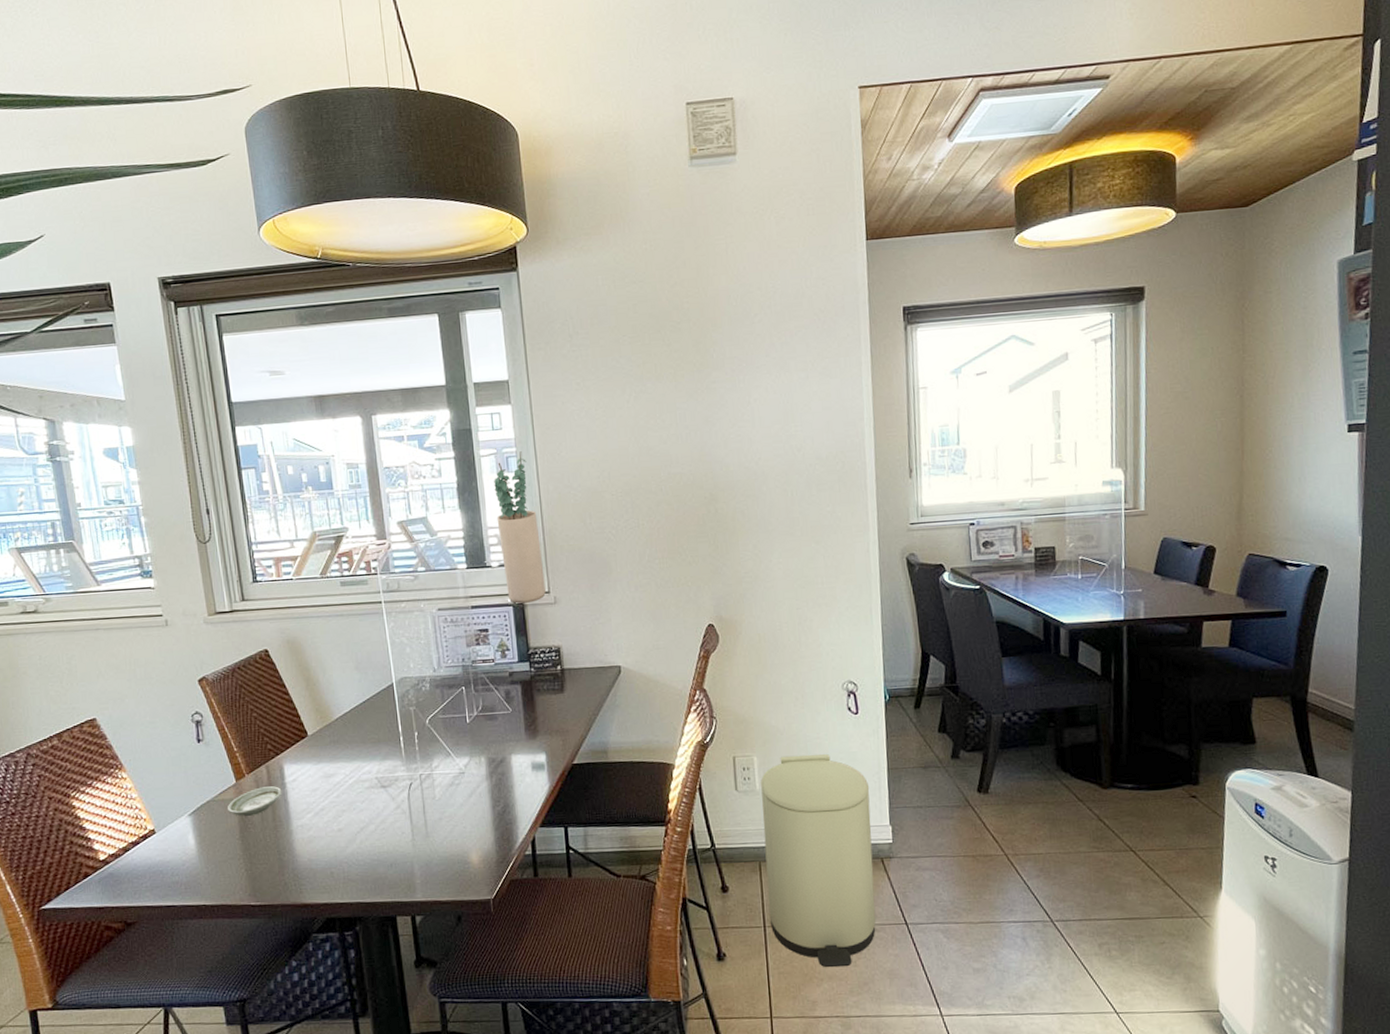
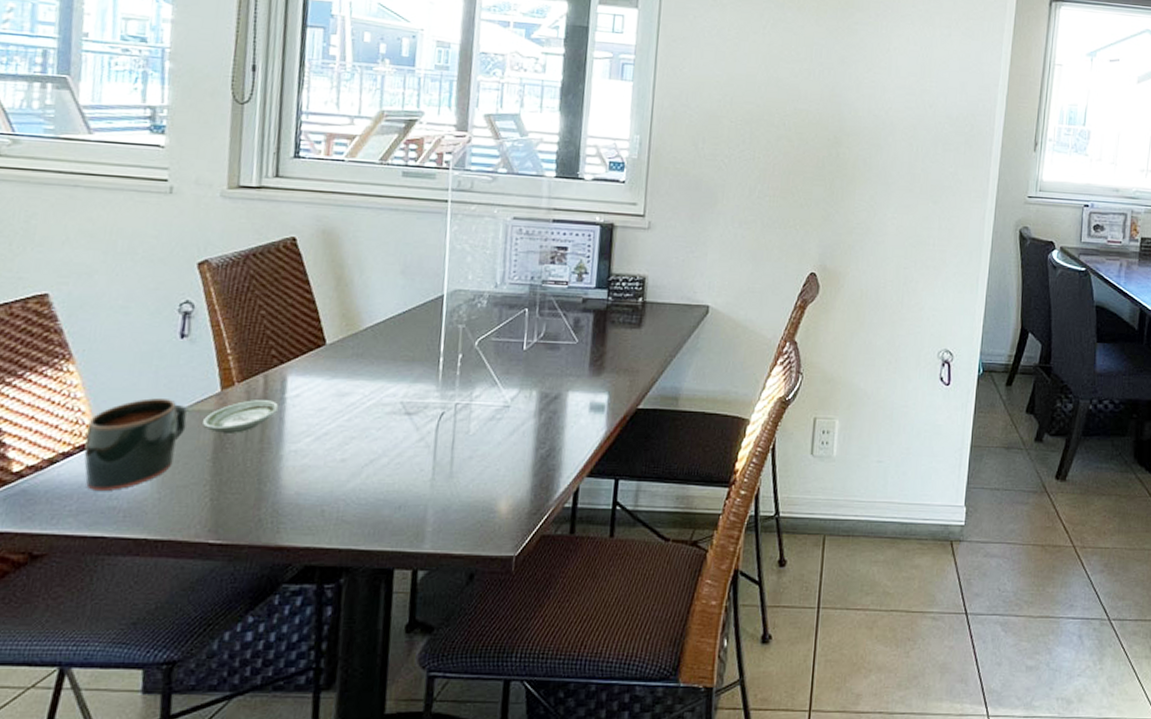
mug: none [145,792,216,870] -> present [84,398,187,490]
vase: present [494,451,546,604] -> none [597,60,646,225]
pedal bin: present [761,753,876,968] -> none [825,422,950,658]

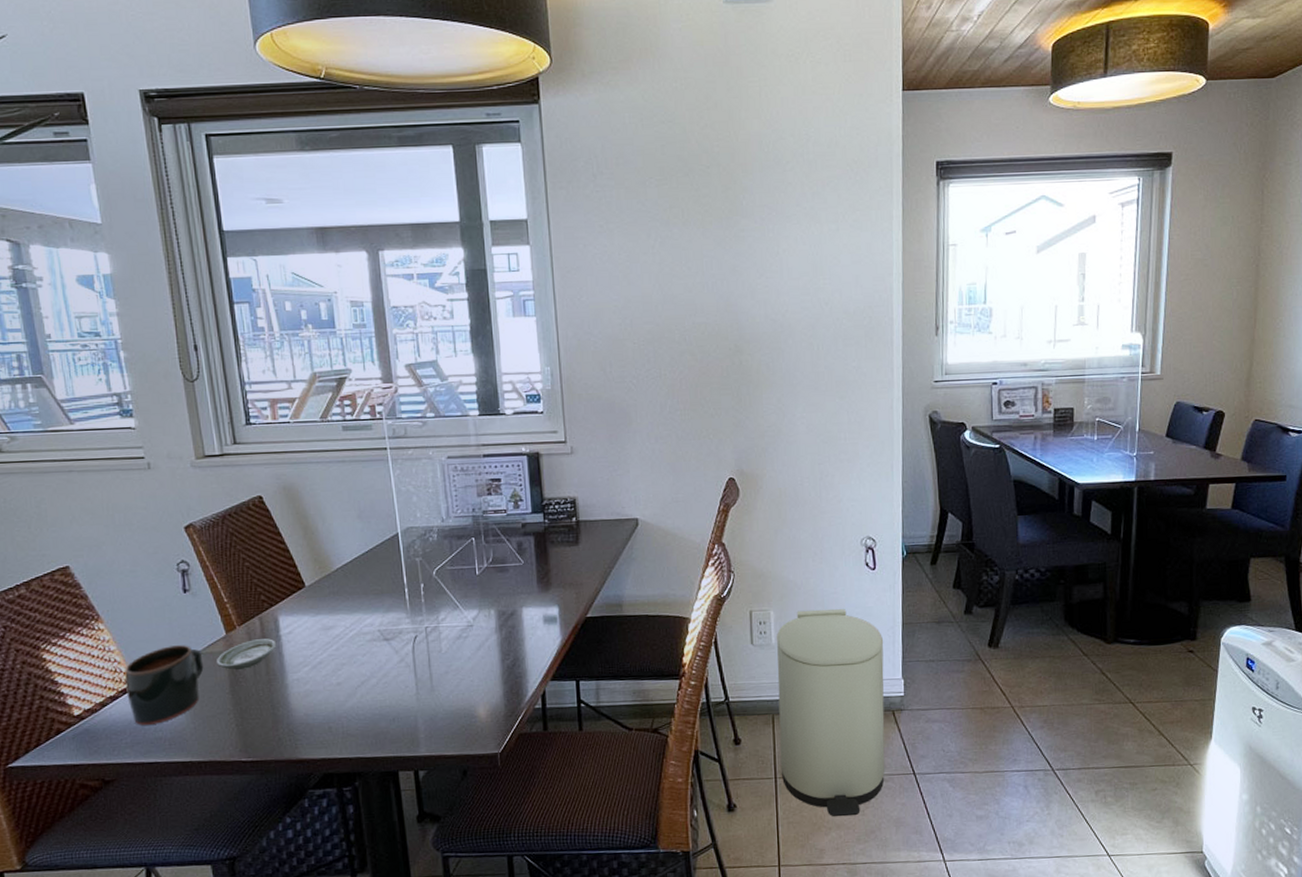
pedal bin: none [825,422,950,658] -> present [777,608,885,817]

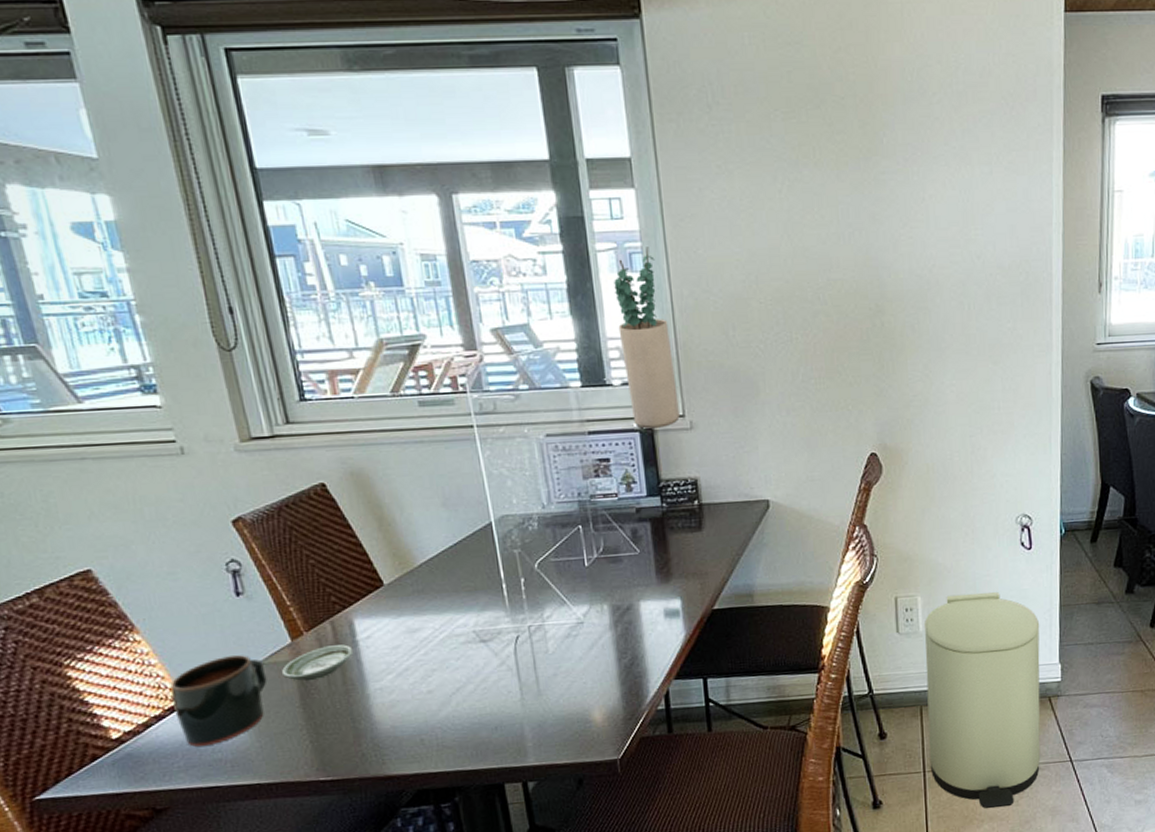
vase: none [509,295,562,453] -> present [614,247,680,429]

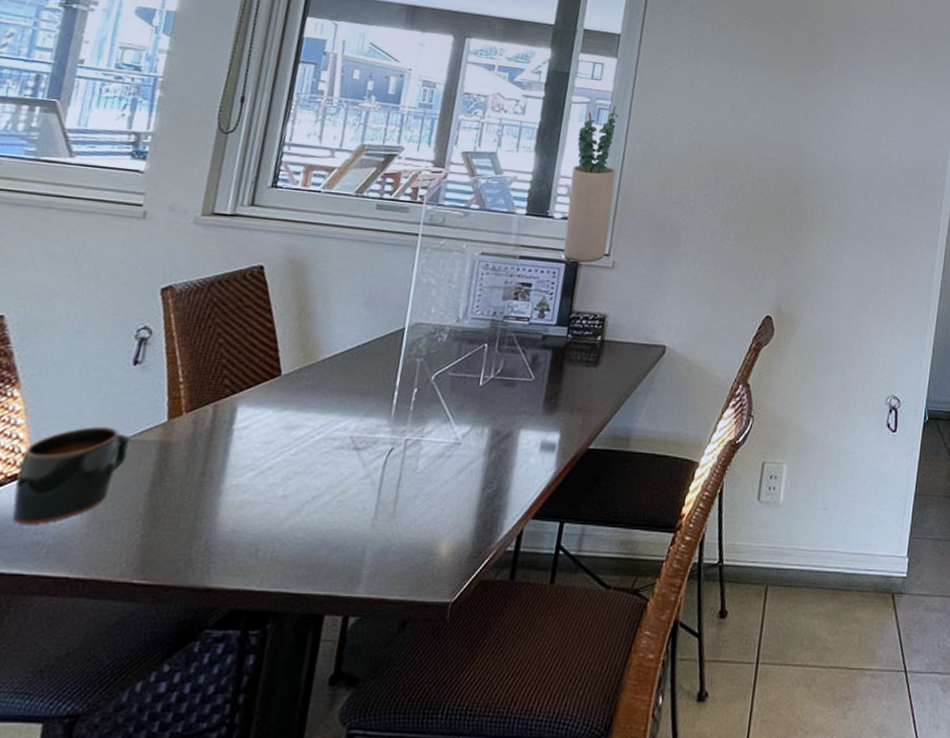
saucer: present [281,644,354,681] -> none [142,431,226,467]
pedal bin: present [925,591,1041,809] -> none [764,467,894,718]

